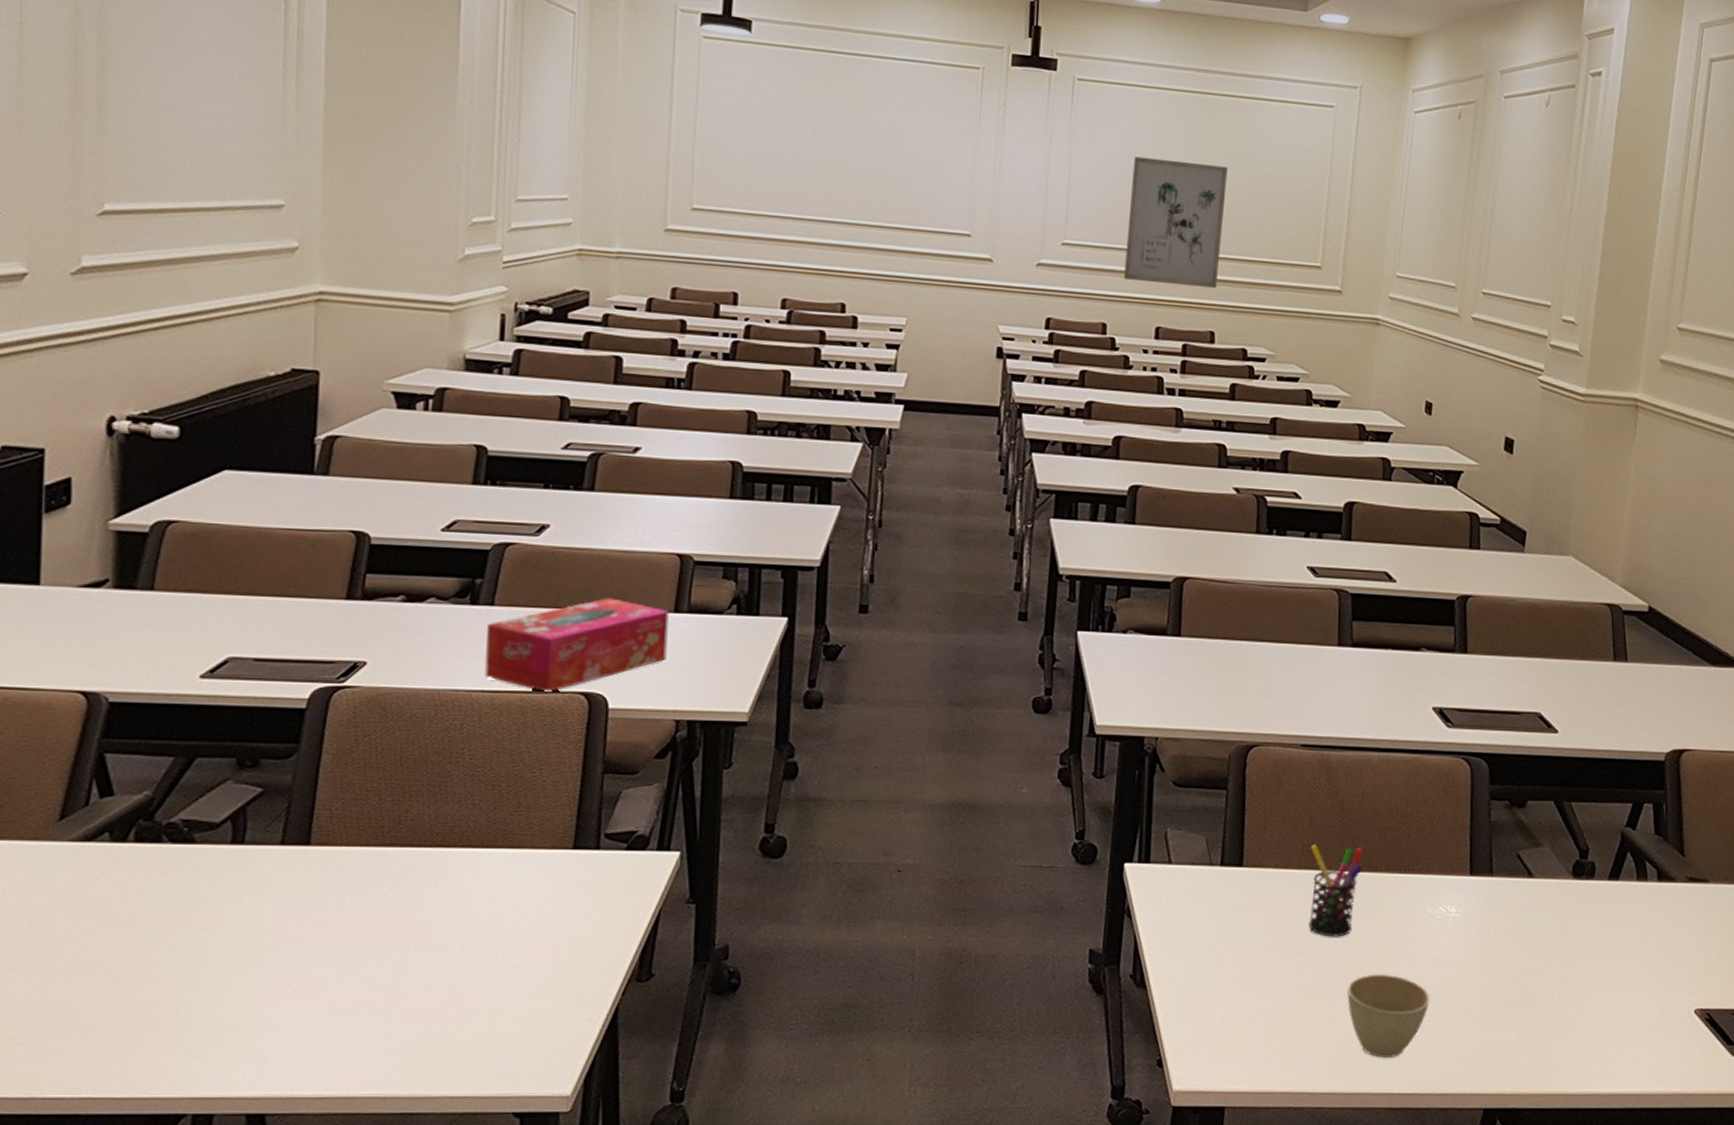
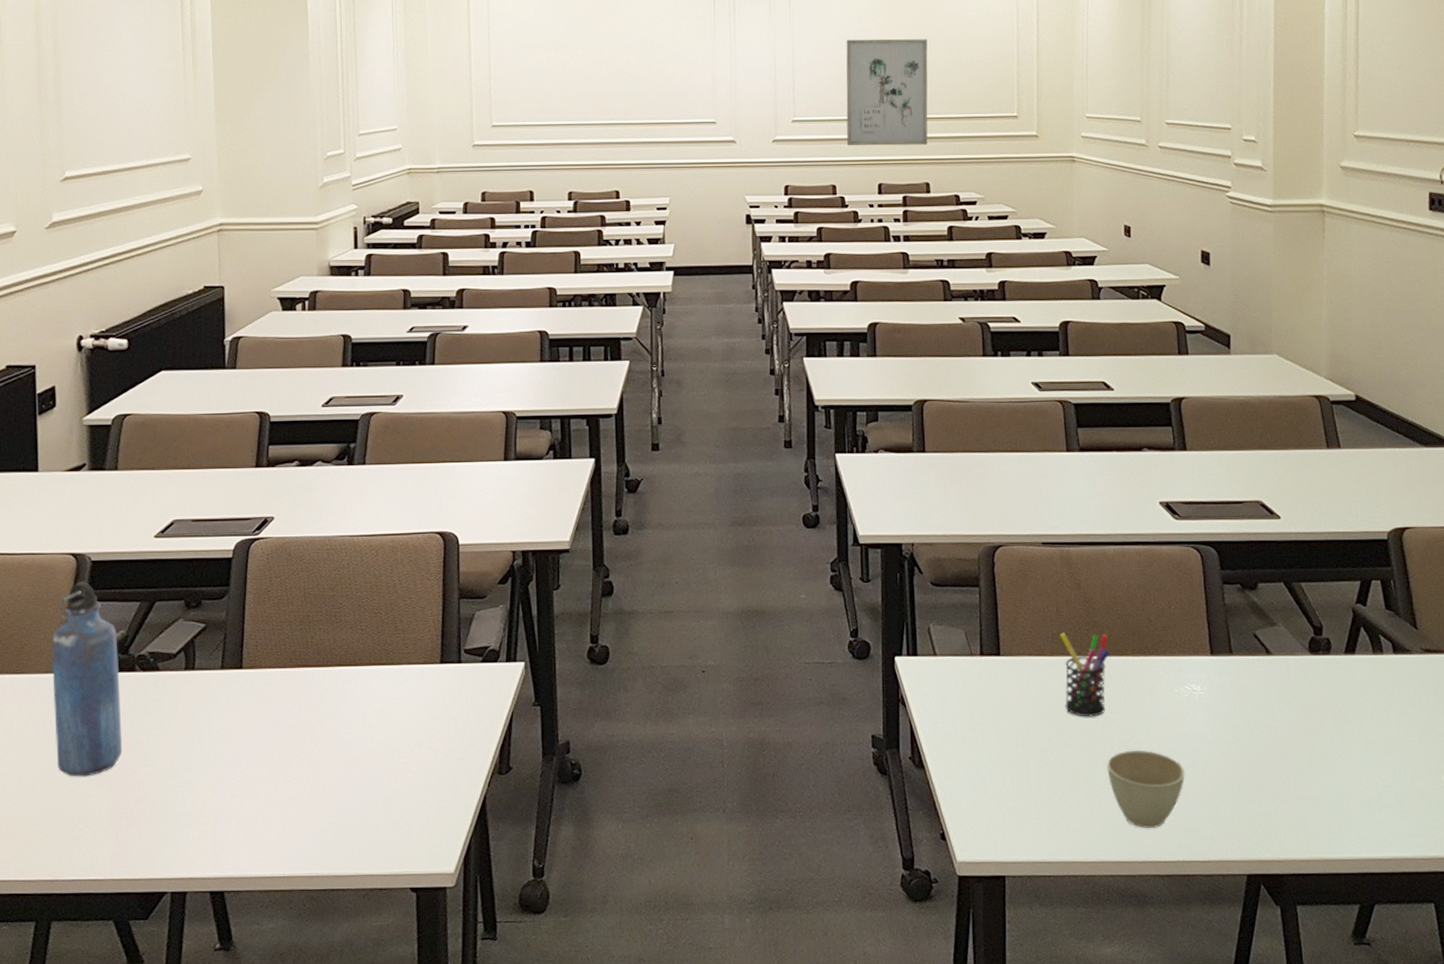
water bottle: none [41,728,139,971] -> present [51,582,123,777]
tissue box: present [484,598,669,693] -> none [361,452,501,534]

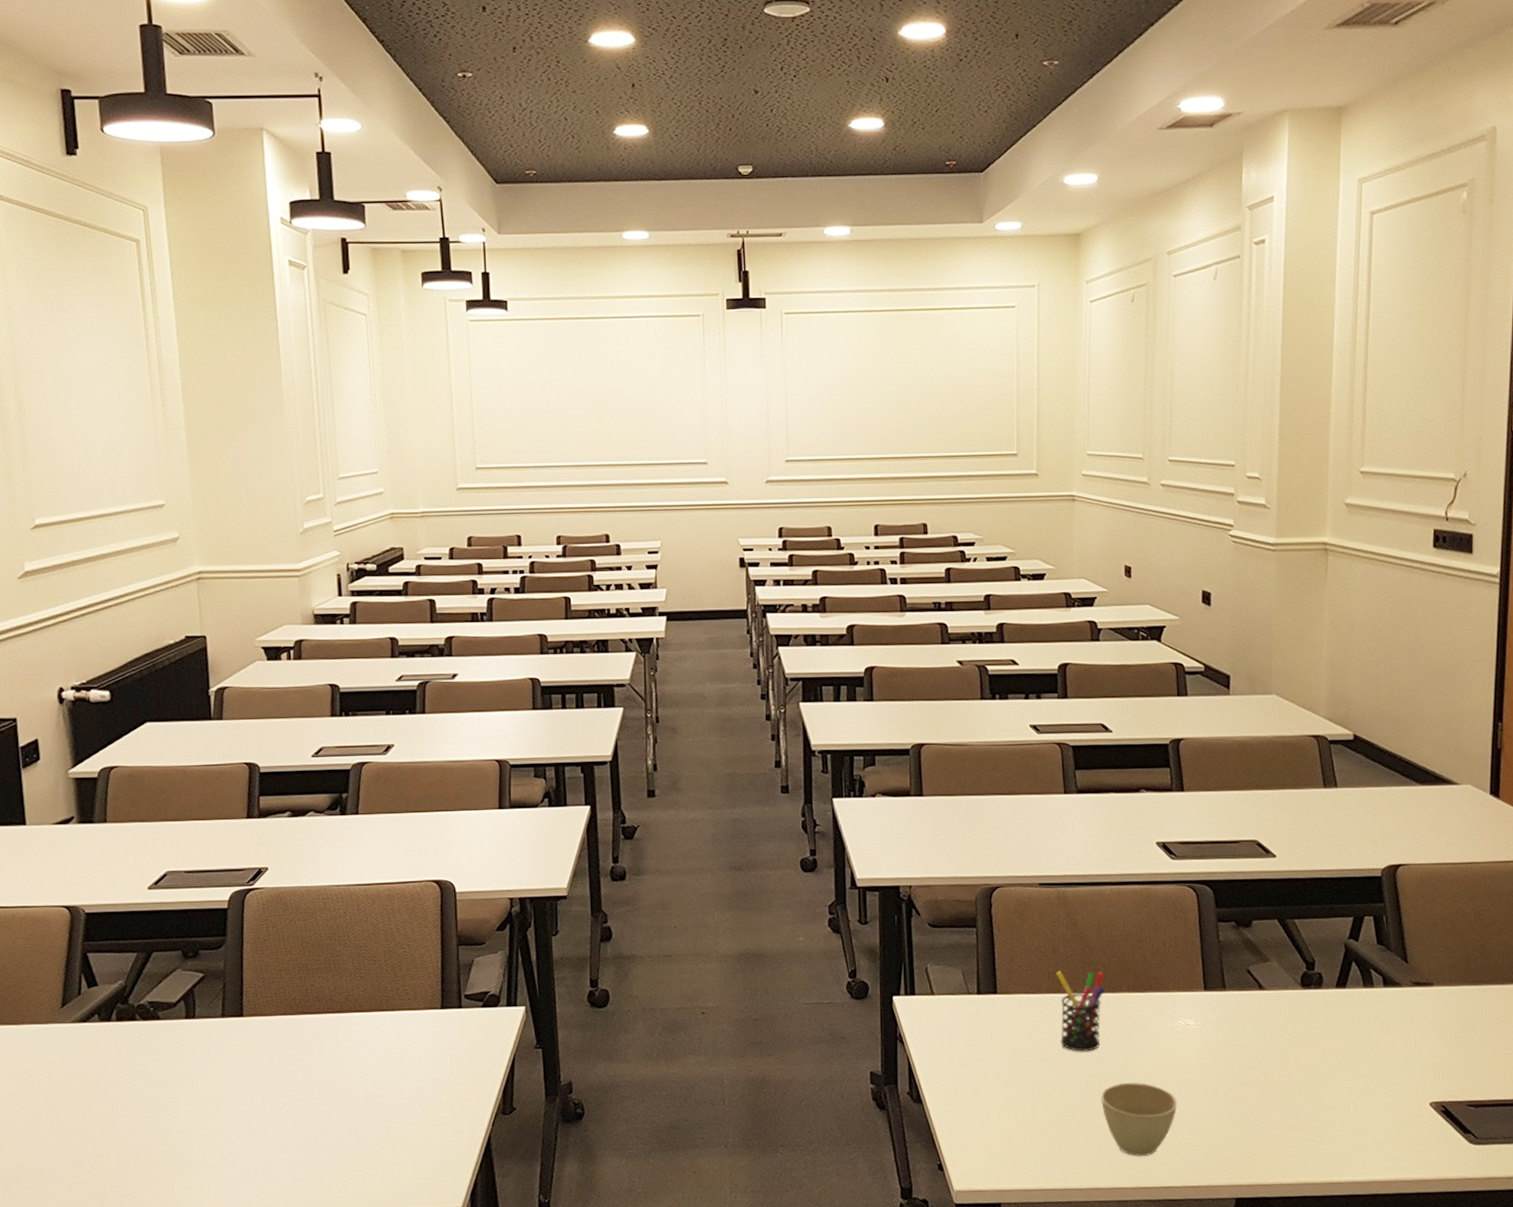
water bottle: present [51,582,123,777] -> none [49,934,127,1123]
wall art: present [846,39,928,146] -> none [840,374,925,487]

